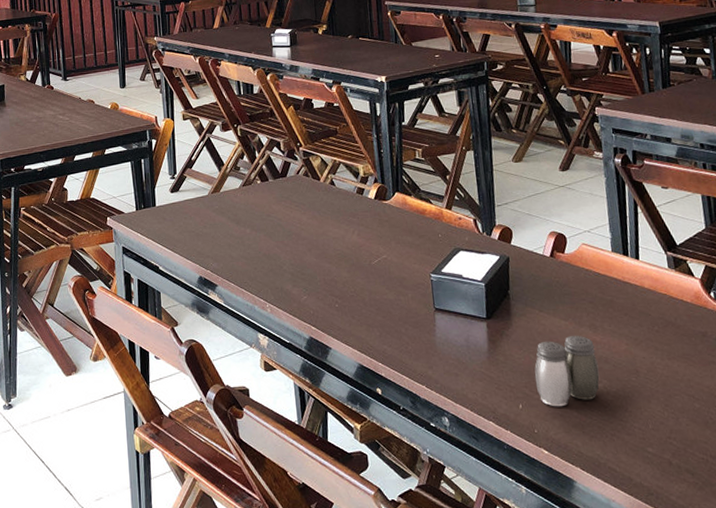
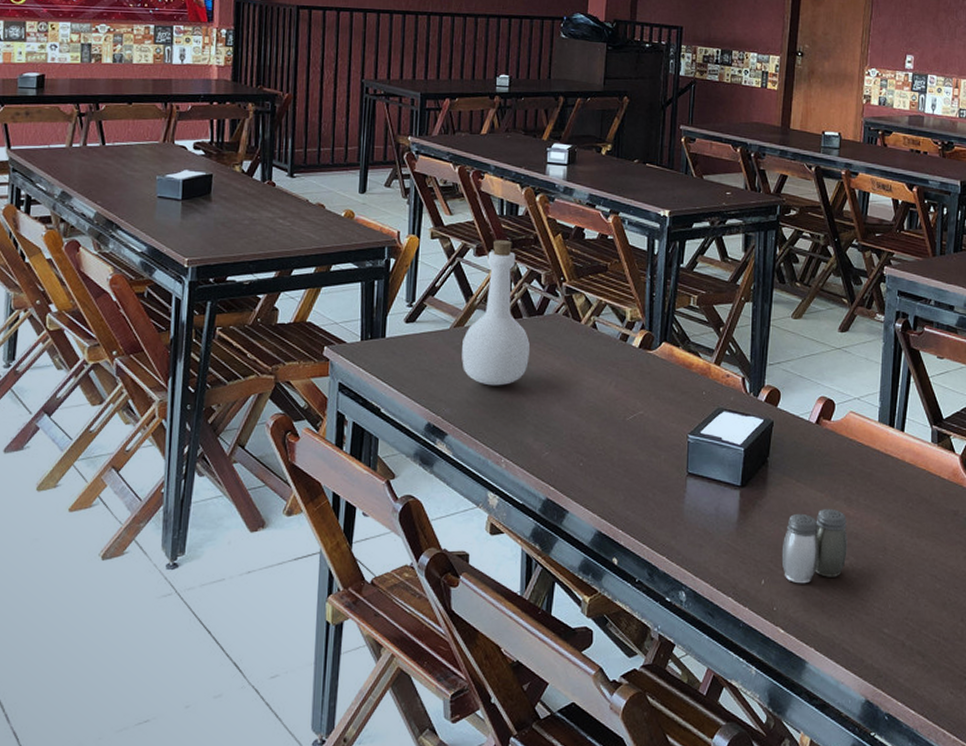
bottle: none [220,115,279,241] -> present [462,240,531,386]

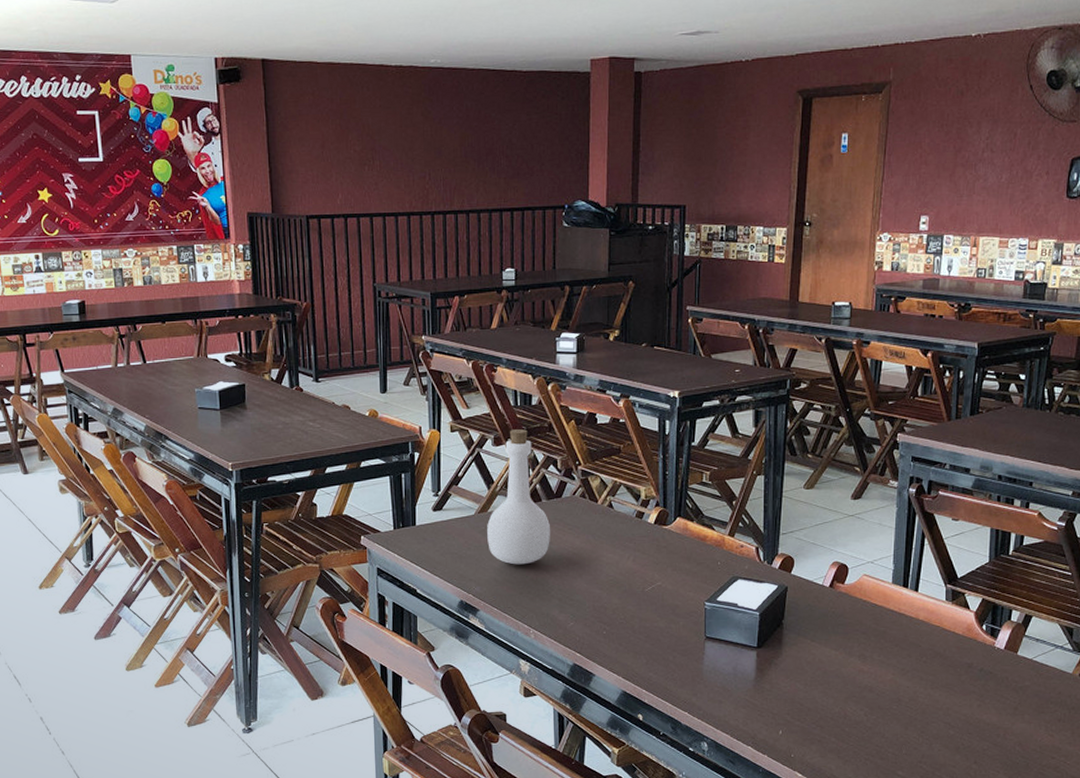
salt and pepper shaker: present [781,508,848,584] -> none [798,664,862,733]

